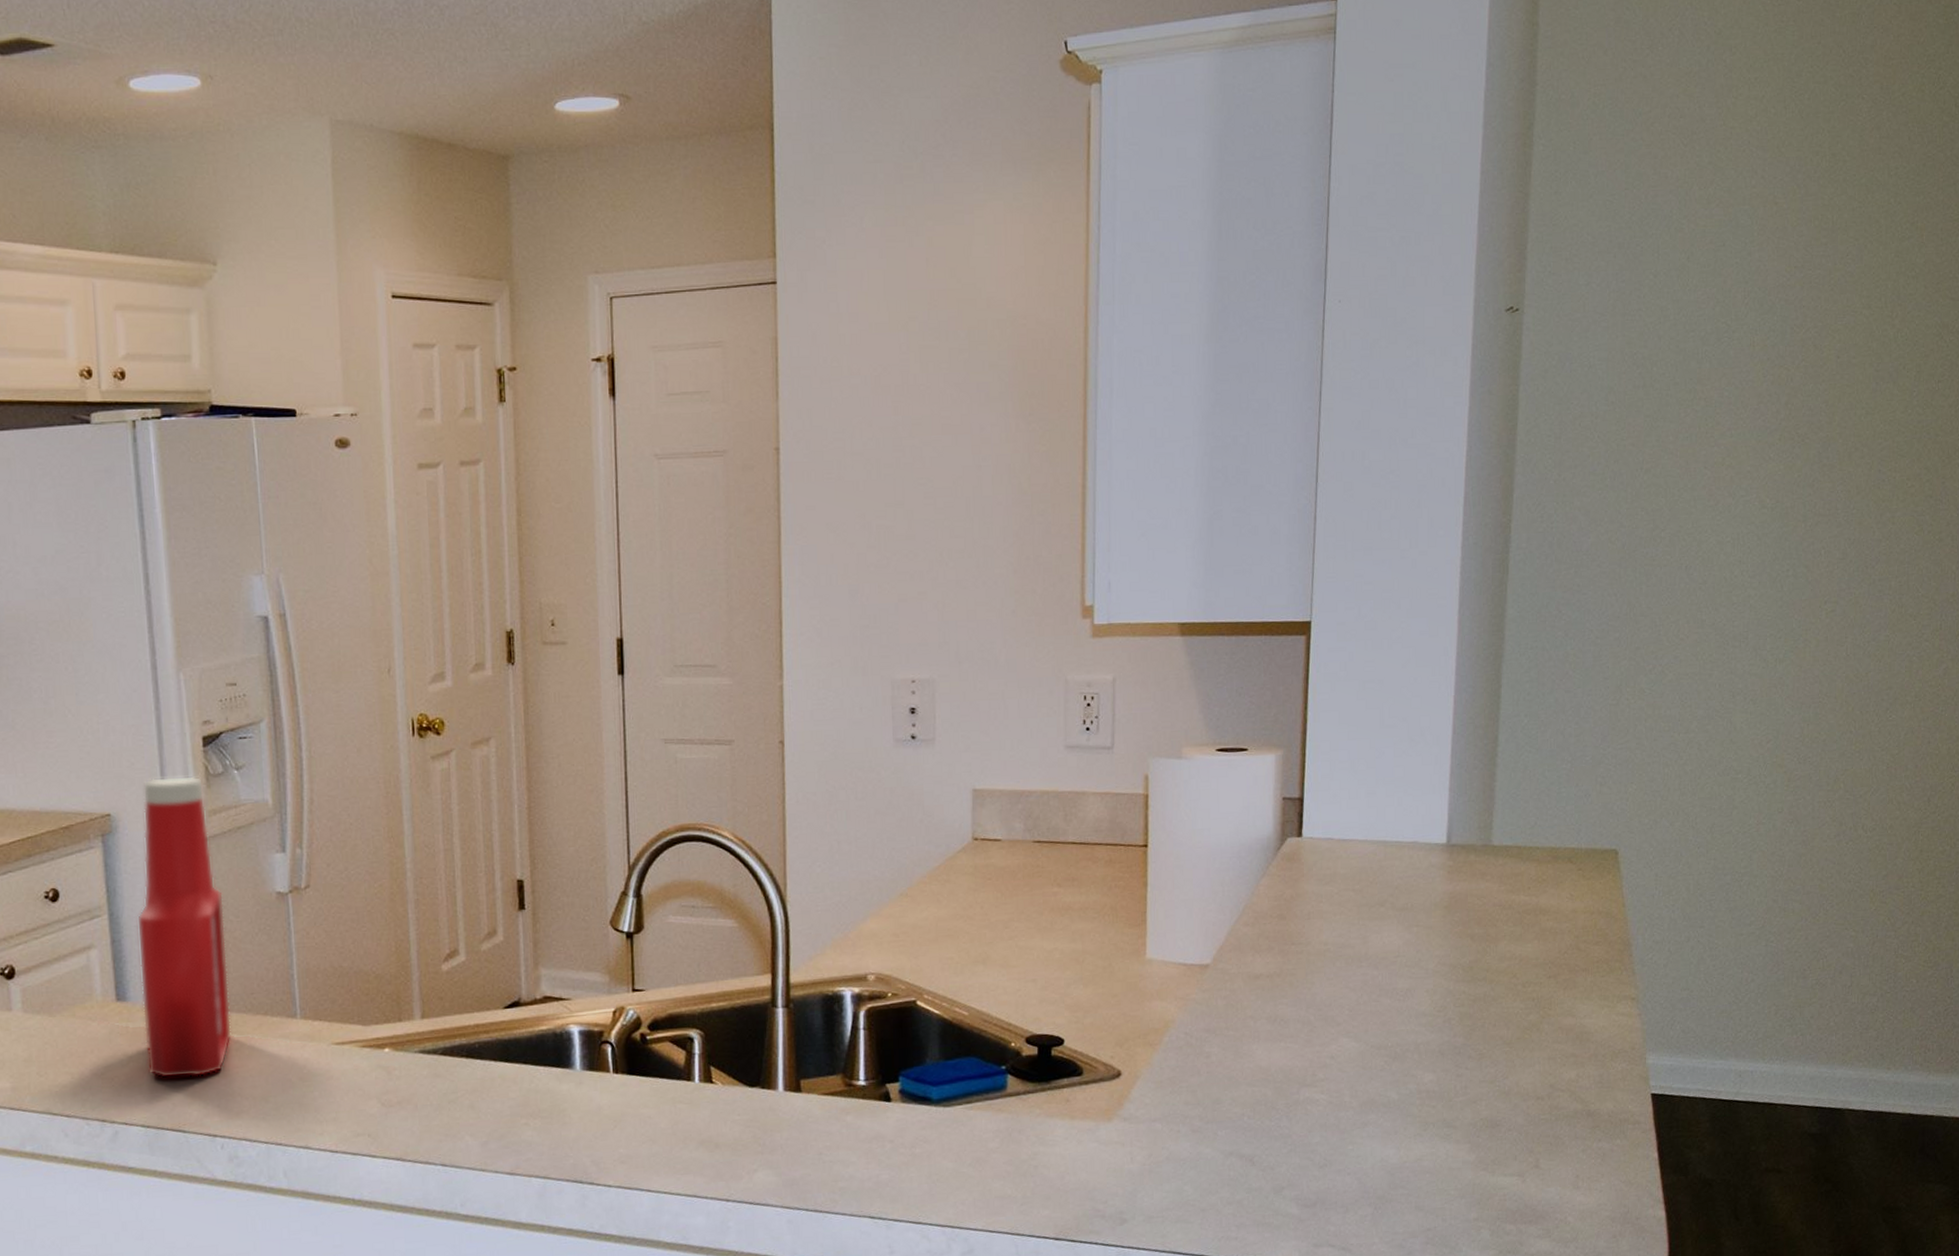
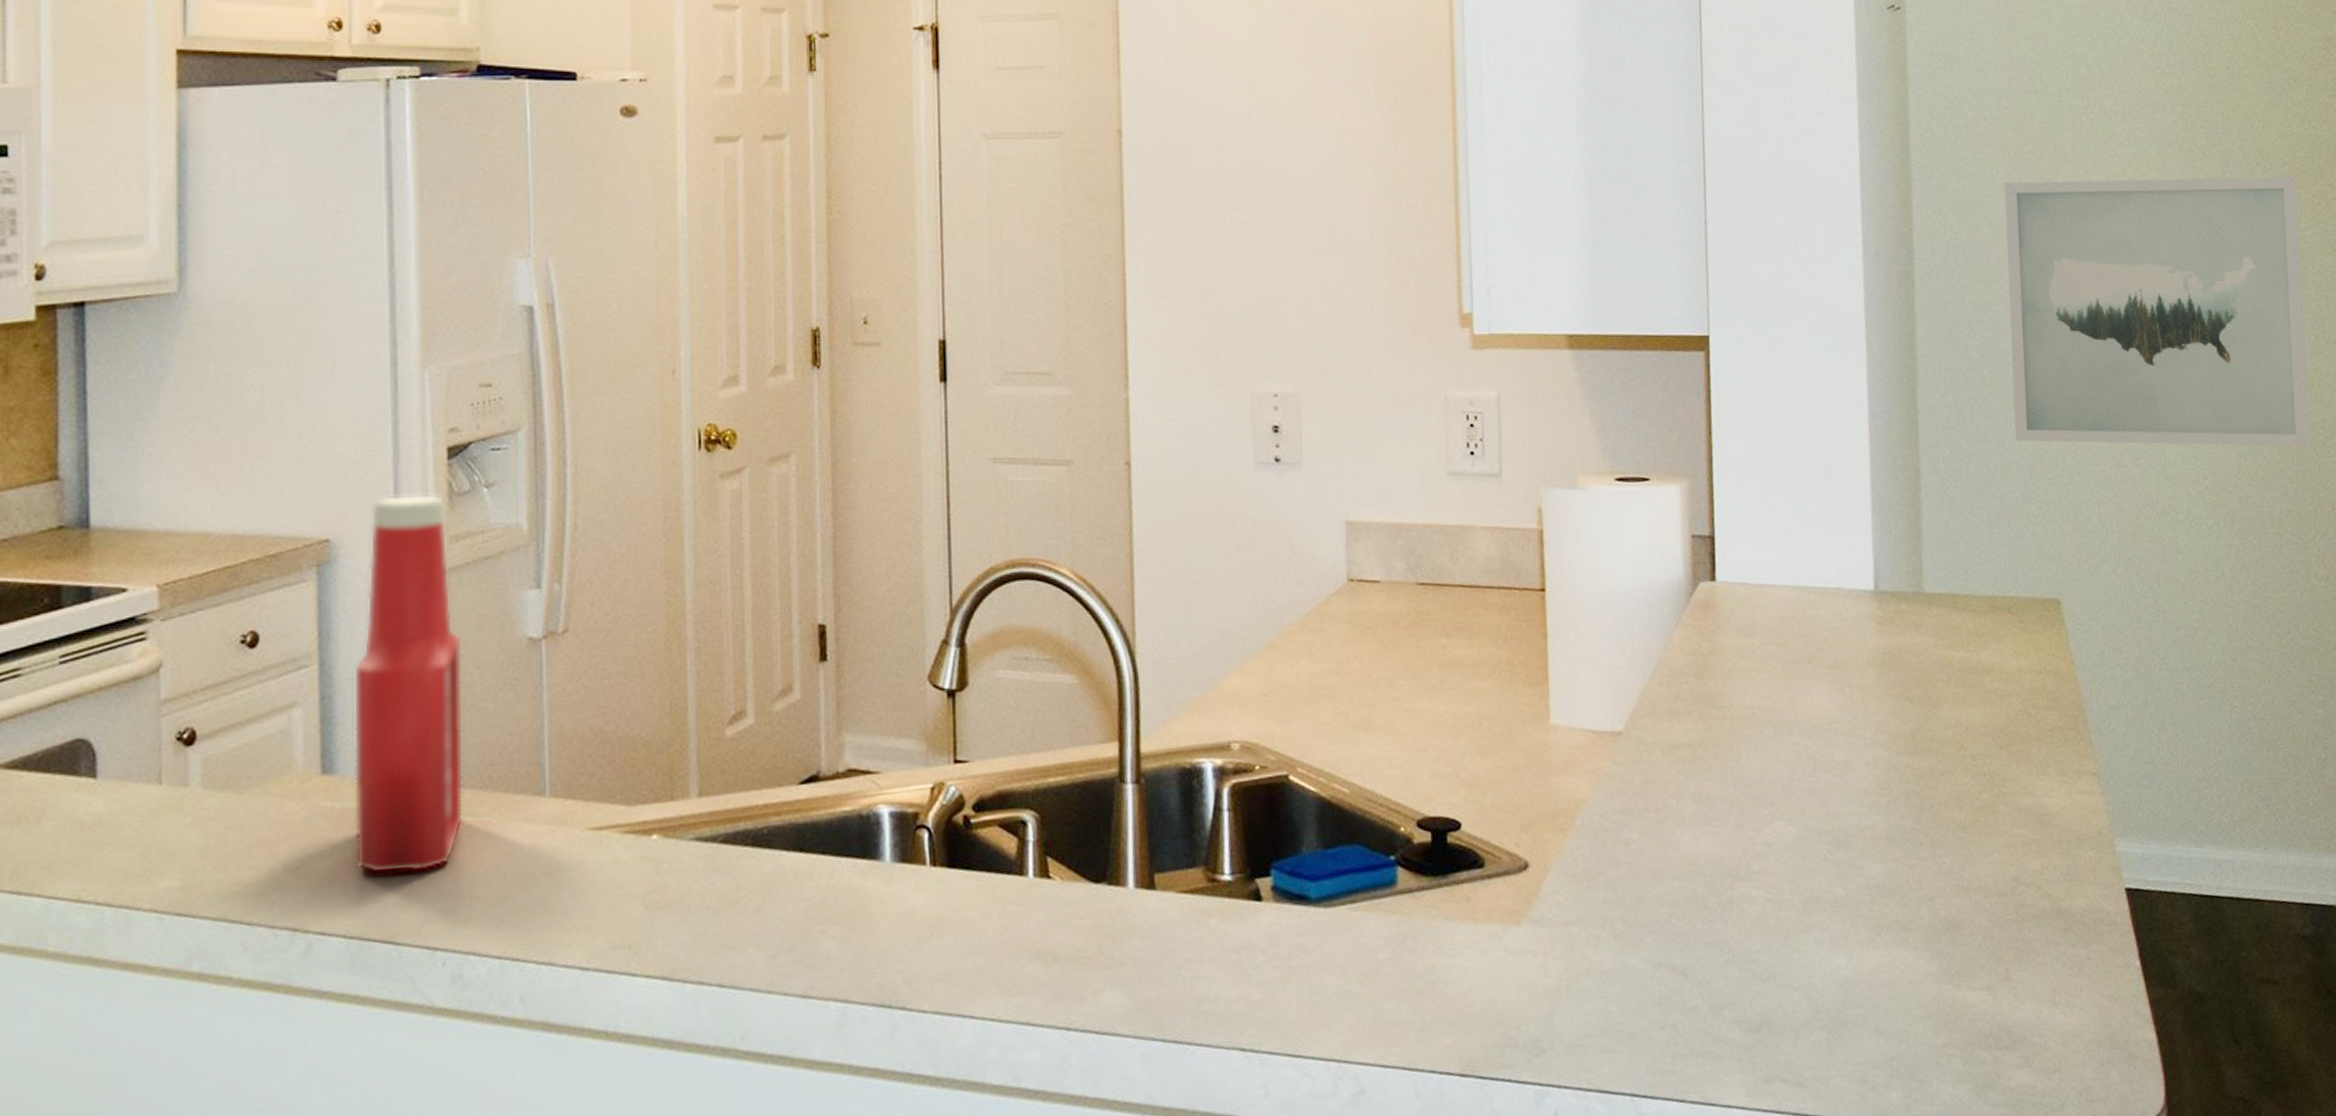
wall art: none [1590,461,1892,712] -> present [2003,177,2310,447]

